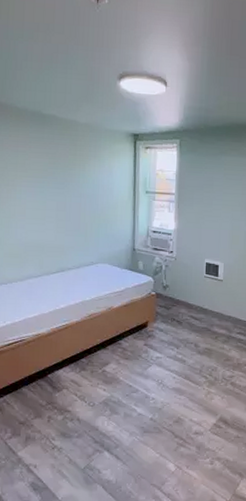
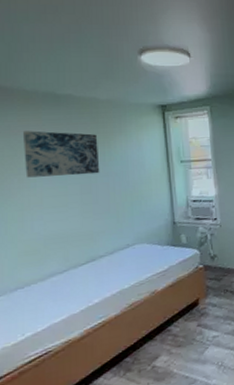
wall art: none [13,146,75,194] -> present [24,130,100,178]

